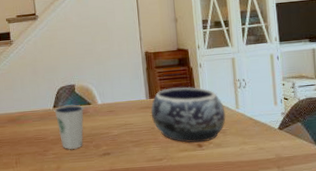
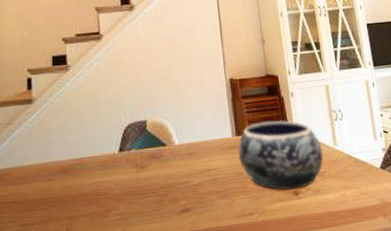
dixie cup: present [54,104,84,150] -> none [120,146,158,208]

